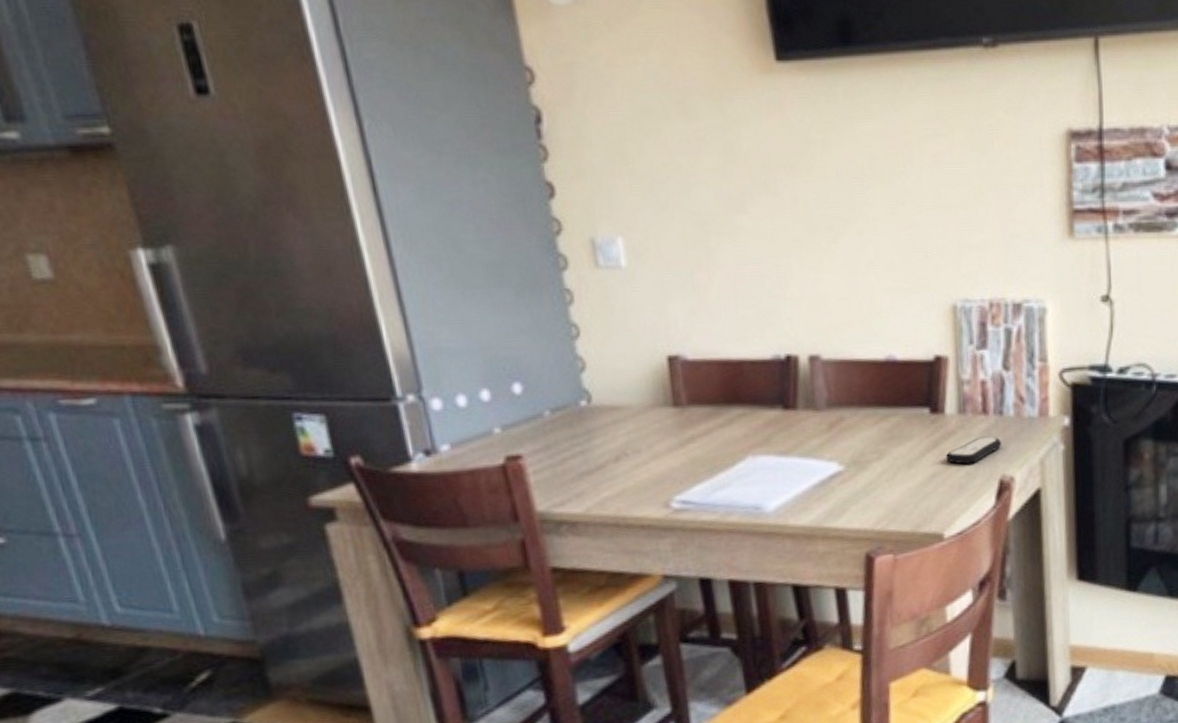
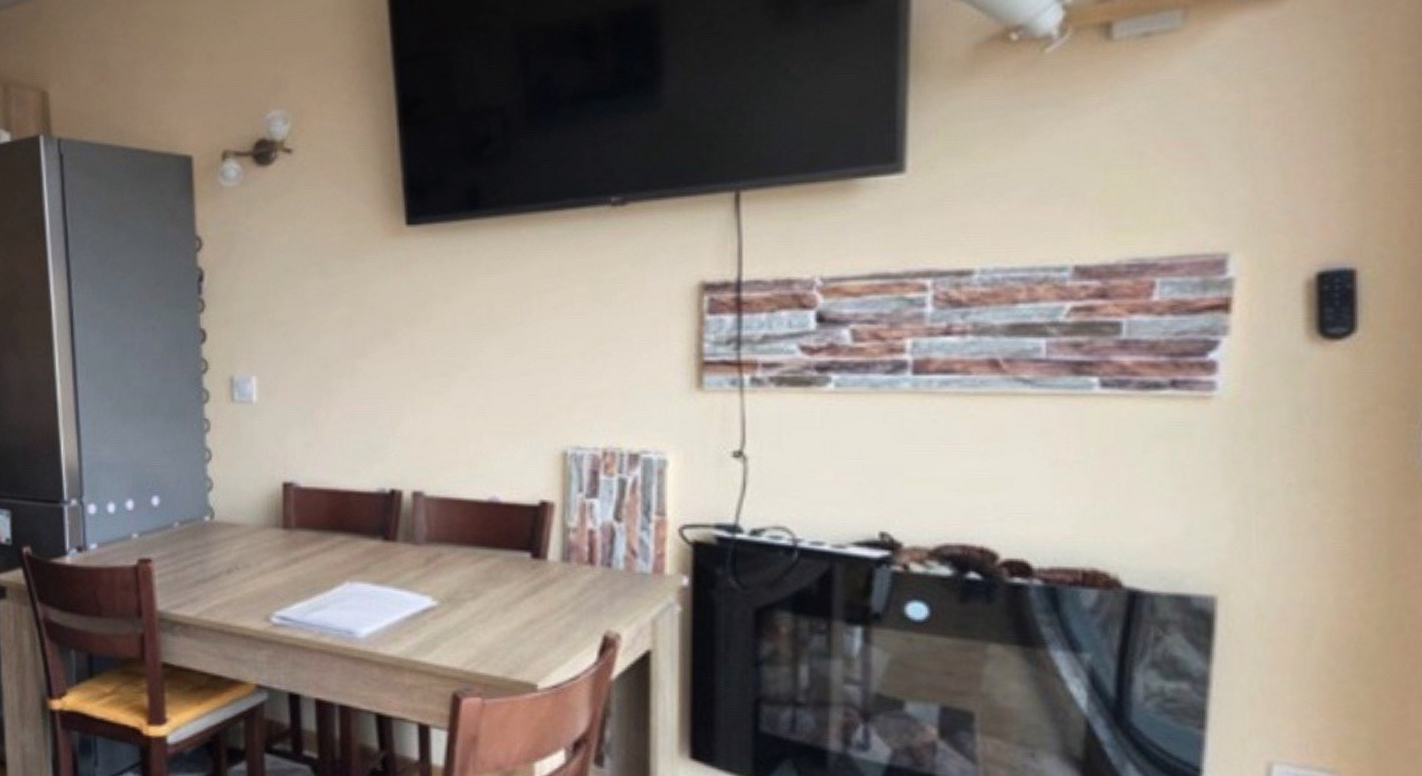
remote control: present [946,436,1002,465] -> none [545,588,609,615]

